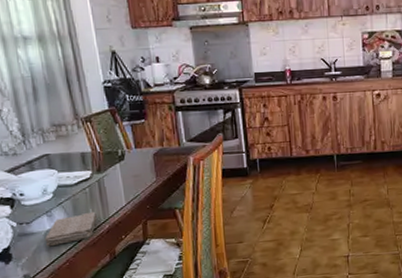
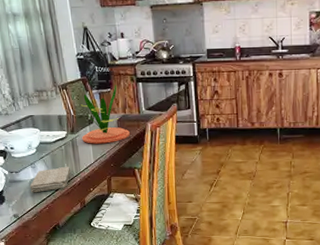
plant: none [108,114,169,184] -> present [80,84,130,144]

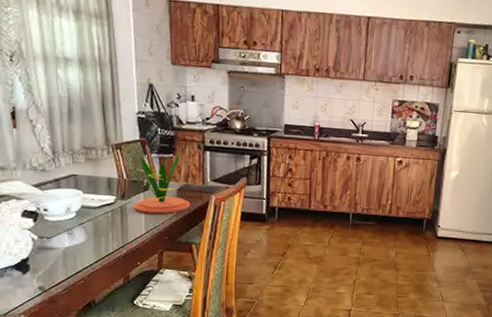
washcloth: present [29,166,71,193] -> none [63,235,115,264]

